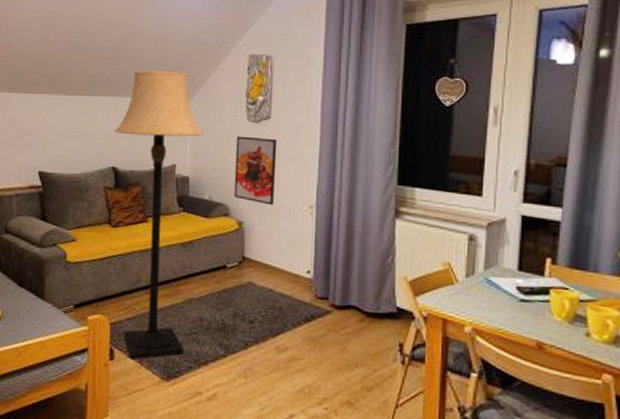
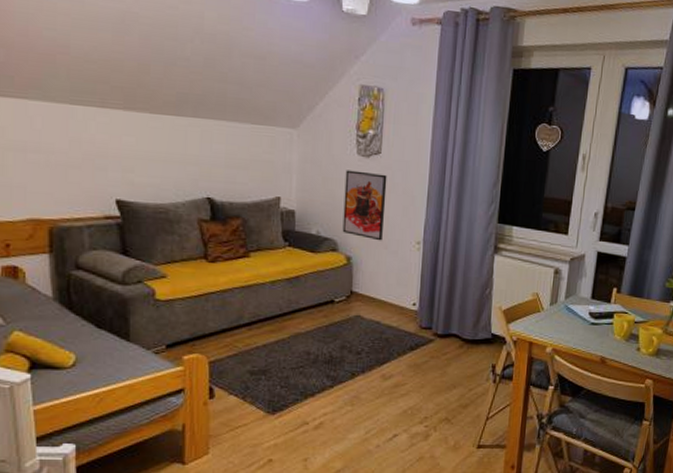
lamp: present [114,70,203,359] -> none [209,91,310,396]

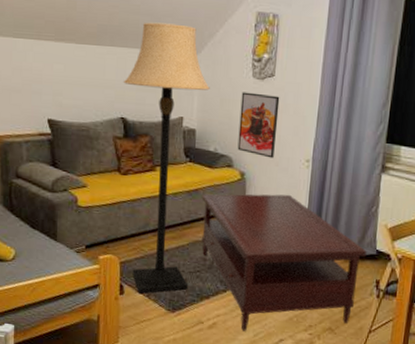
lamp: none [209,91,310,396] -> present [123,22,210,294]
coffee table: none [303,278,482,429] -> present [201,193,367,331]

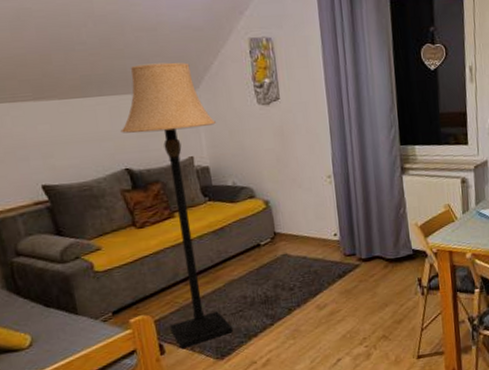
coffee table: present [201,193,367,331] -> none [228,213,404,361]
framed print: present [237,92,280,159] -> none [249,118,295,182]

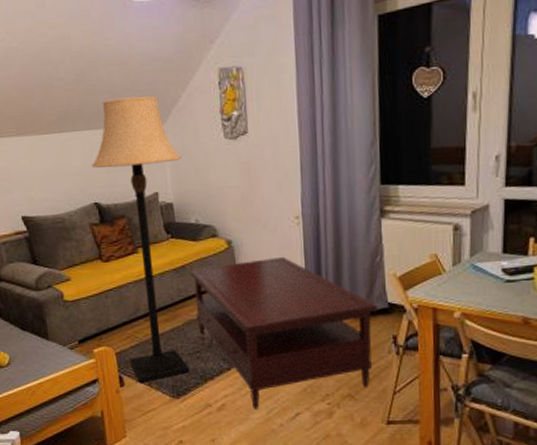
coffee table: none [228,213,404,361] -> present [189,256,378,409]

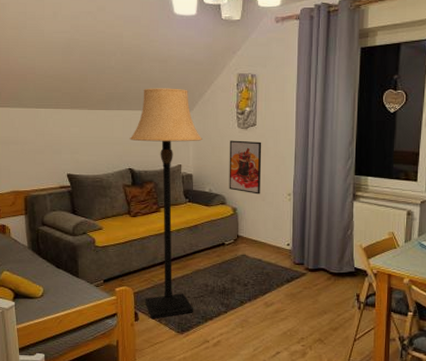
coffee table: present [189,256,378,409] -> none [200,224,346,347]
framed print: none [215,153,260,221] -> present [229,140,262,195]

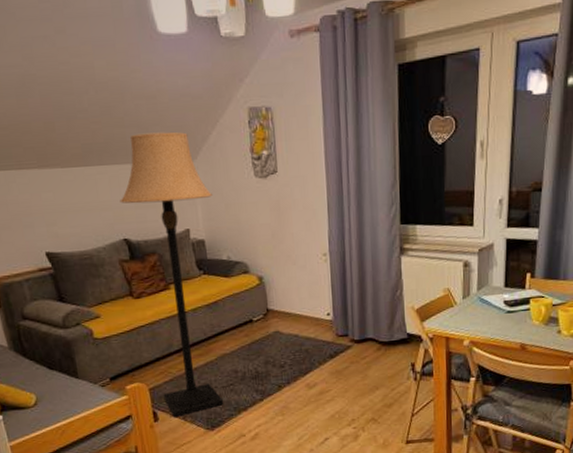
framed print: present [229,140,262,195] -> none [246,192,290,258]

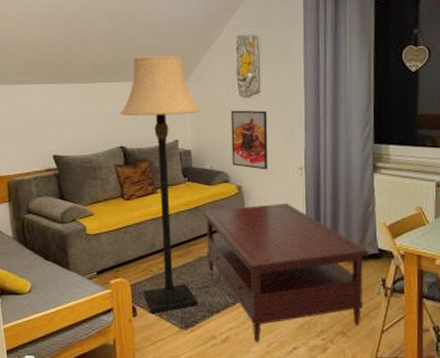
coffee table: none [222,291,398,437] -> present [202,202,369,342]
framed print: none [246,192,290,258] -> present [231,110,268,170]

